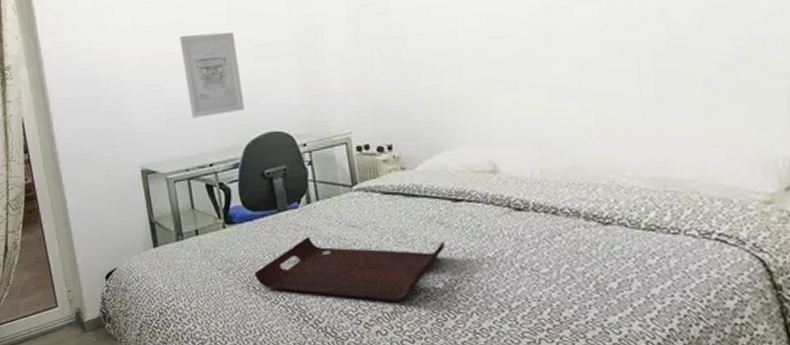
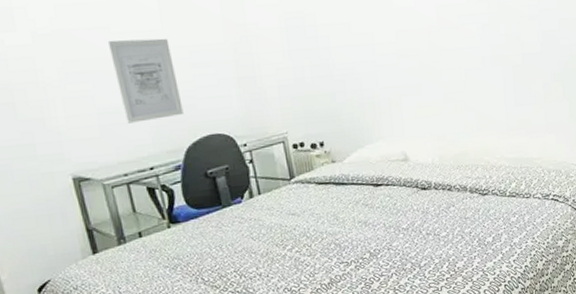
serving tray: present [254,237,445,301] -> none [202,220,369,279]

